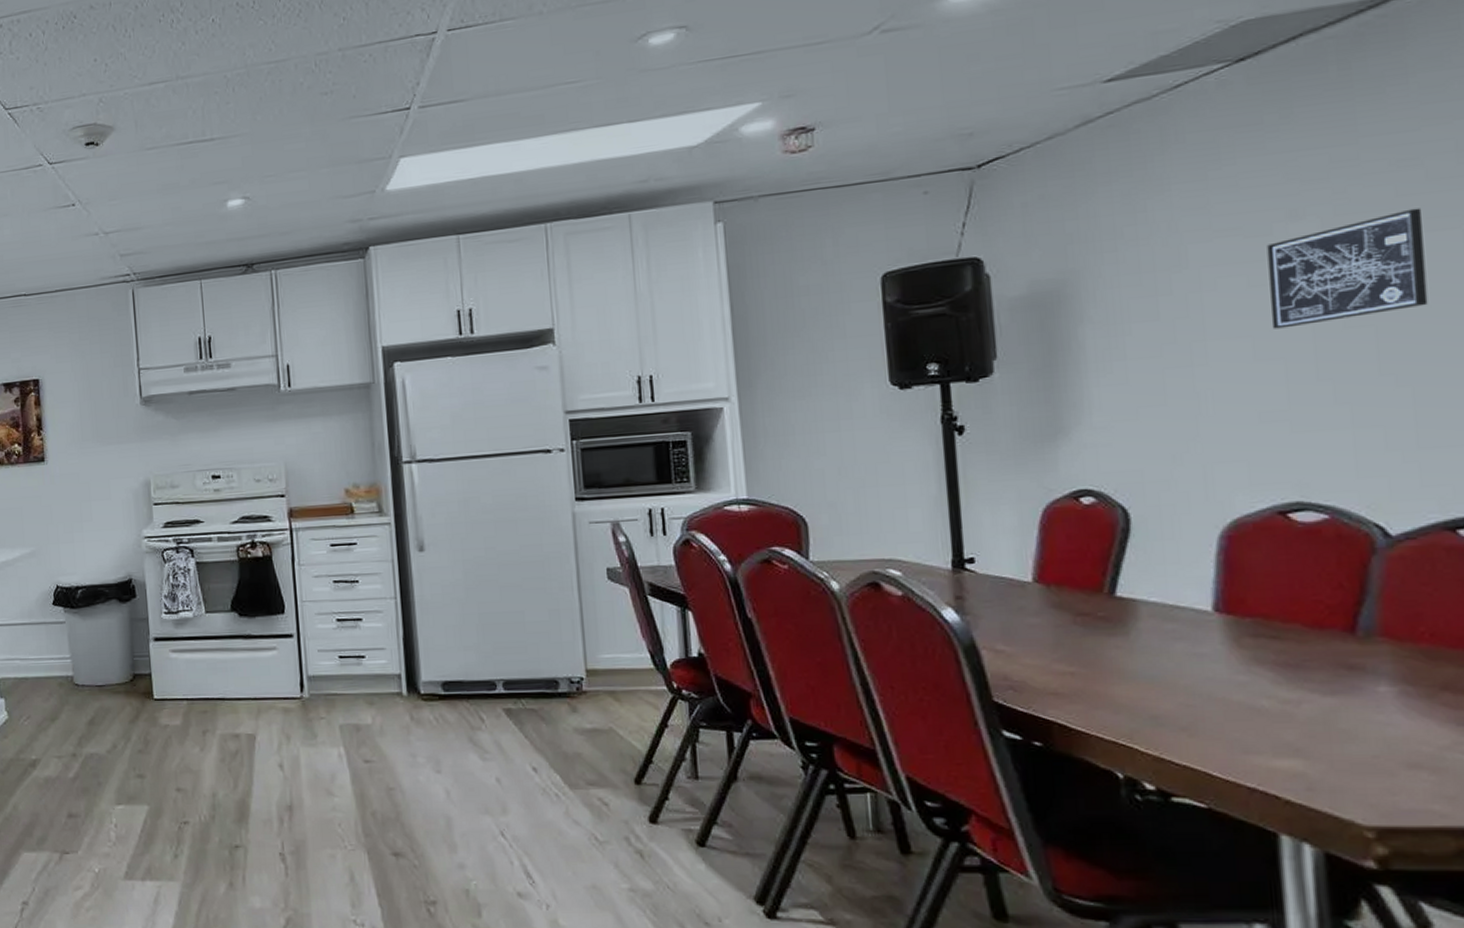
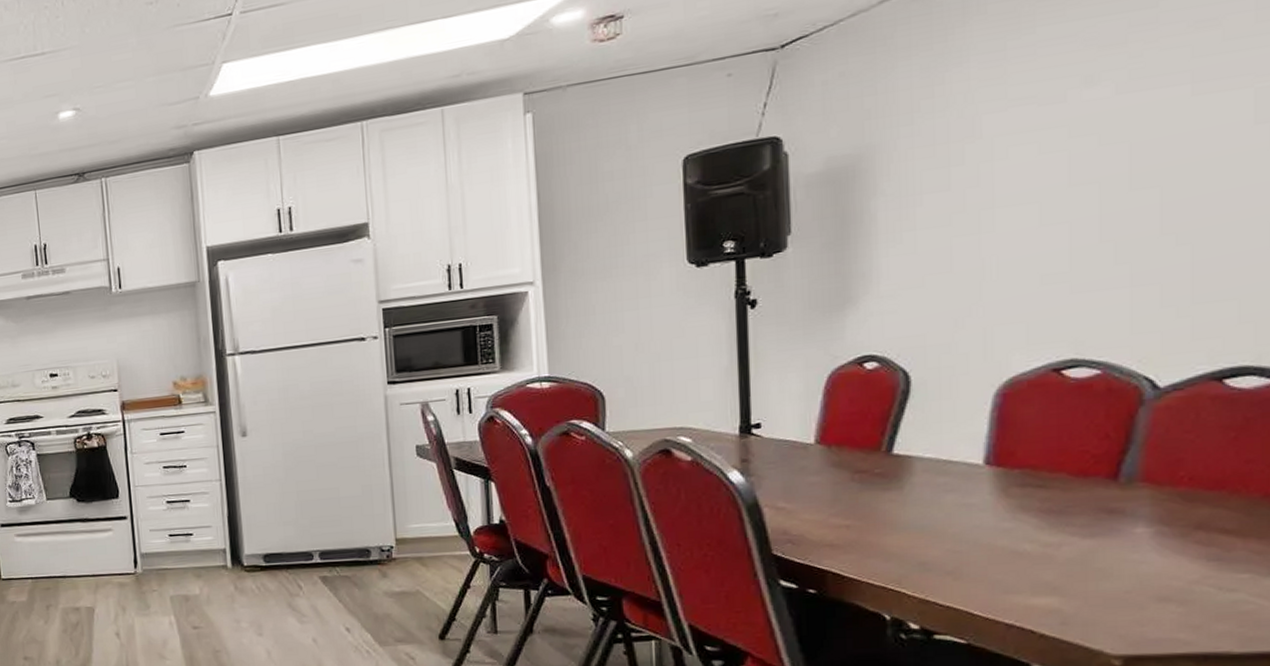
wall art: present [1267,208,1428,329] -> none [1059,68,1216,194]

